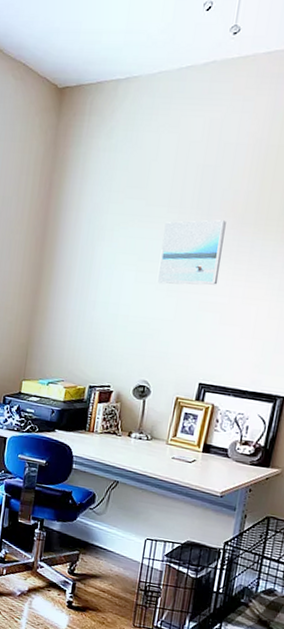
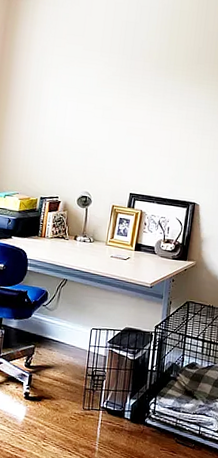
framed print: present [156,220,226,285] -> none [94,63,145,114]

